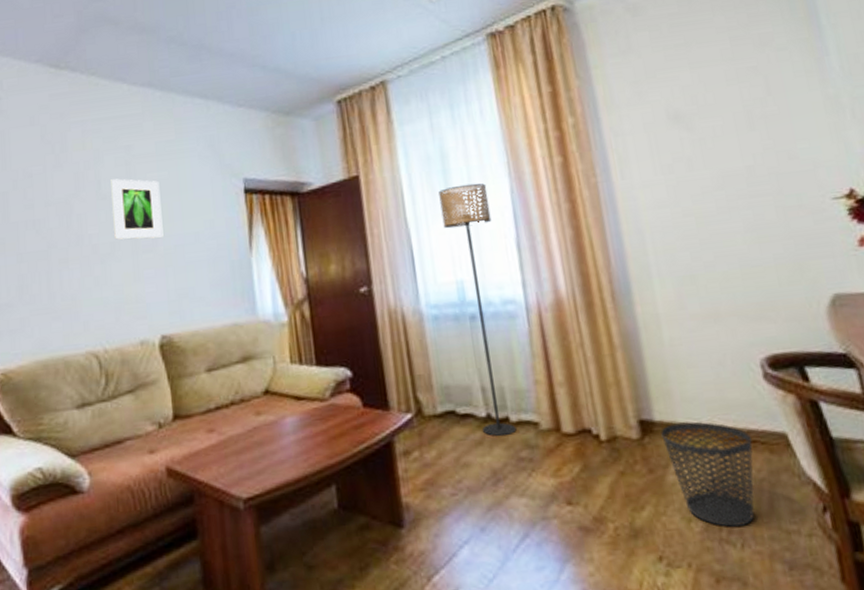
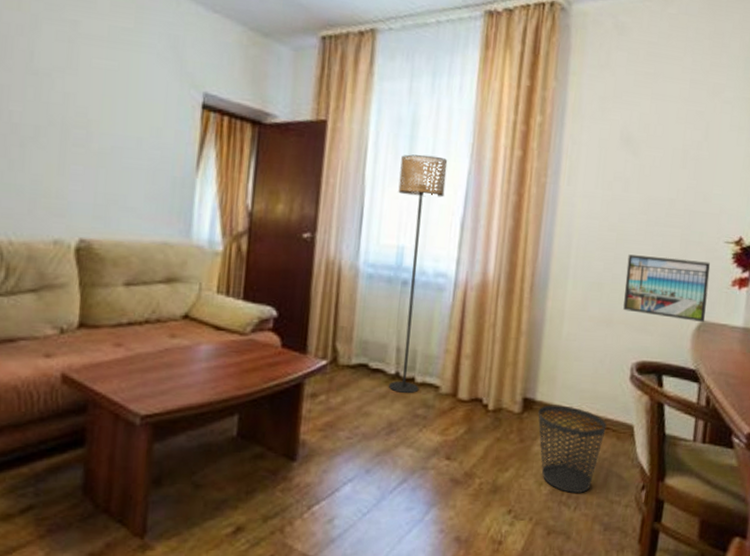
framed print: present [111,178,164,240] -> none [41,54,106,134]
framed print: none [716,225,838,301] -> present [623,254,711,323]

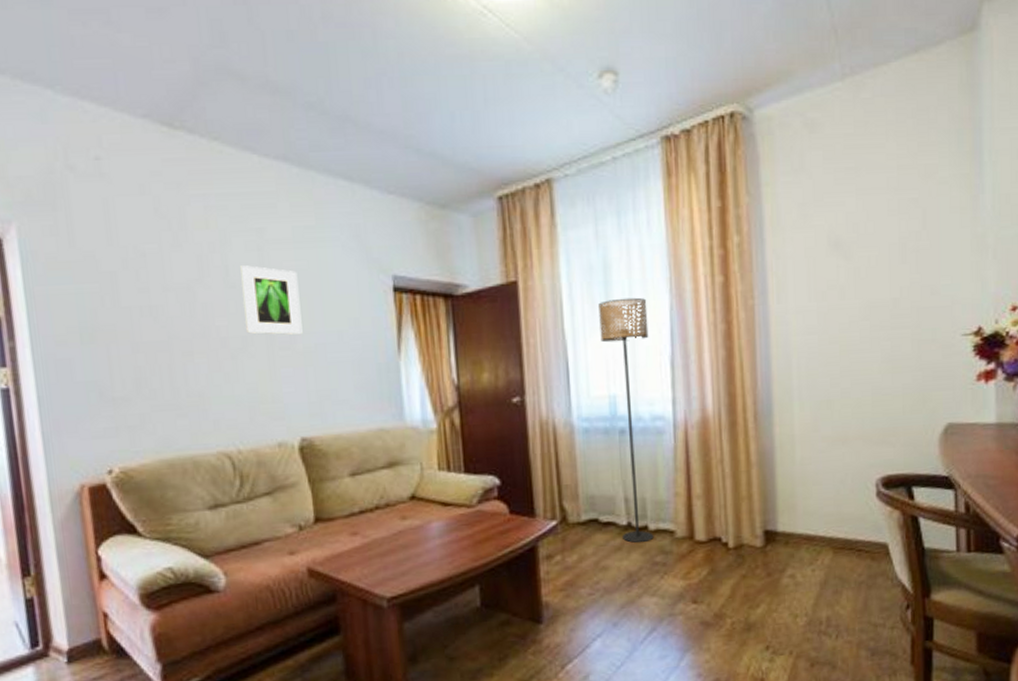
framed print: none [41,54,106,134] -> present [240,265,303,335]
wastebasket: present [538,405,607,493] -> none [782,532,858,622]
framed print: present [623,254,711,323] -> none [855,359,951,426]

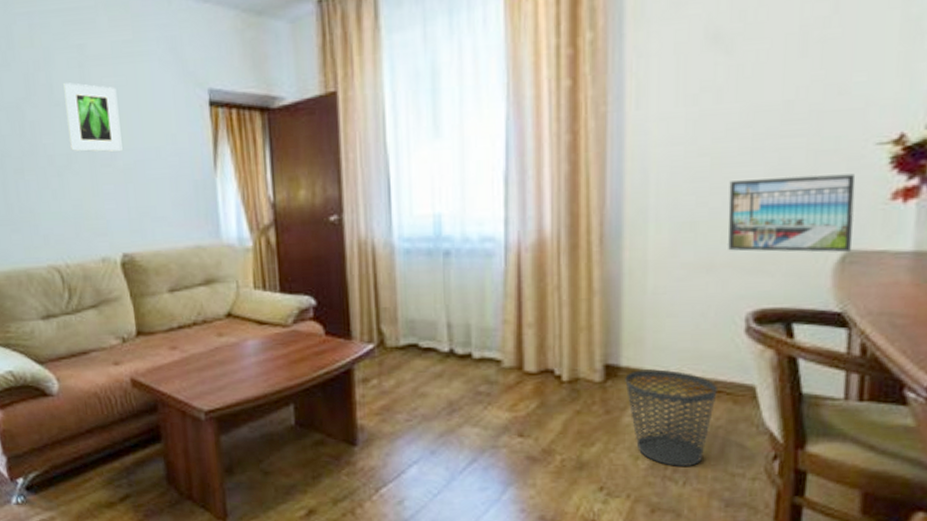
floor lamp: present [598,297,654,543] -> none [425,106,480,371]
wastebasket: none [782,532,858,622] -> present [625,369,717,466]
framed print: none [855,359,951,426] -> present [728,173,856,253]

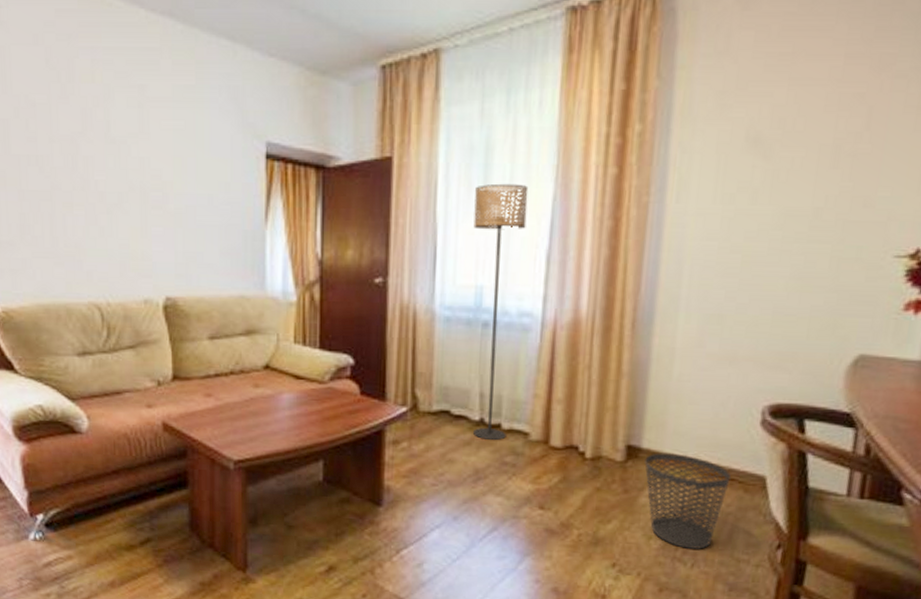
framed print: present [63,83,123,152] -> none [121,122,175,194]
floor lamp: none [425,106,480,371] -> present [473,183,529,441]
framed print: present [728,173,856,253] -> none [751,279,873,357]

